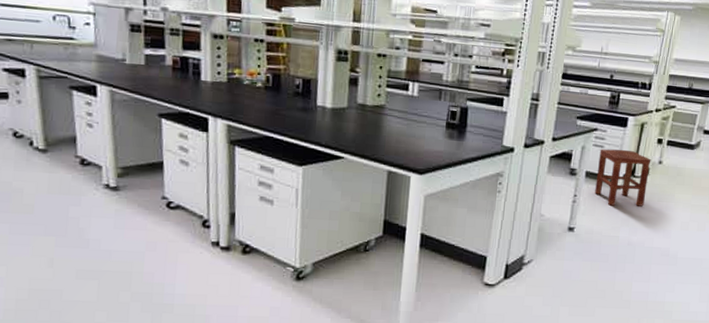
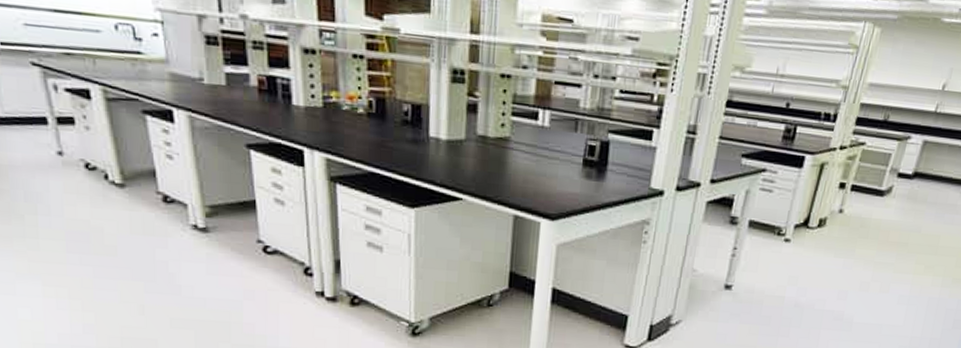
stool: present [595,149,651,207] -> none [759,193,830,263]

